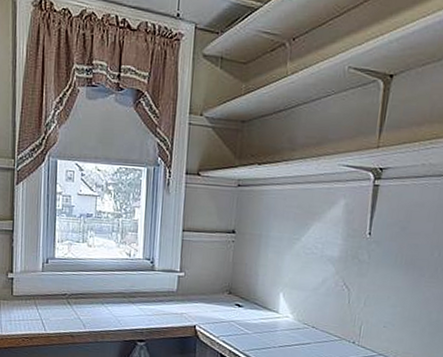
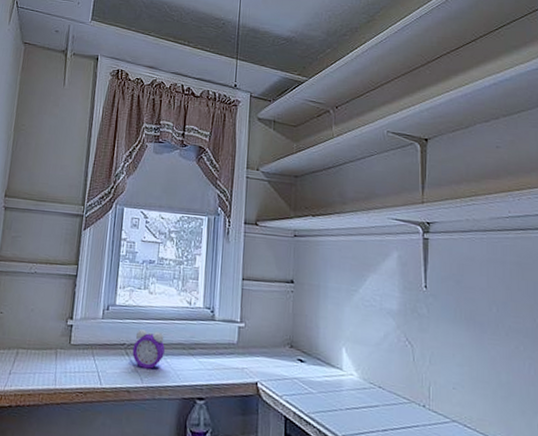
alarm clock: none [74,280,106,316] -> present [132,329,165,369]

